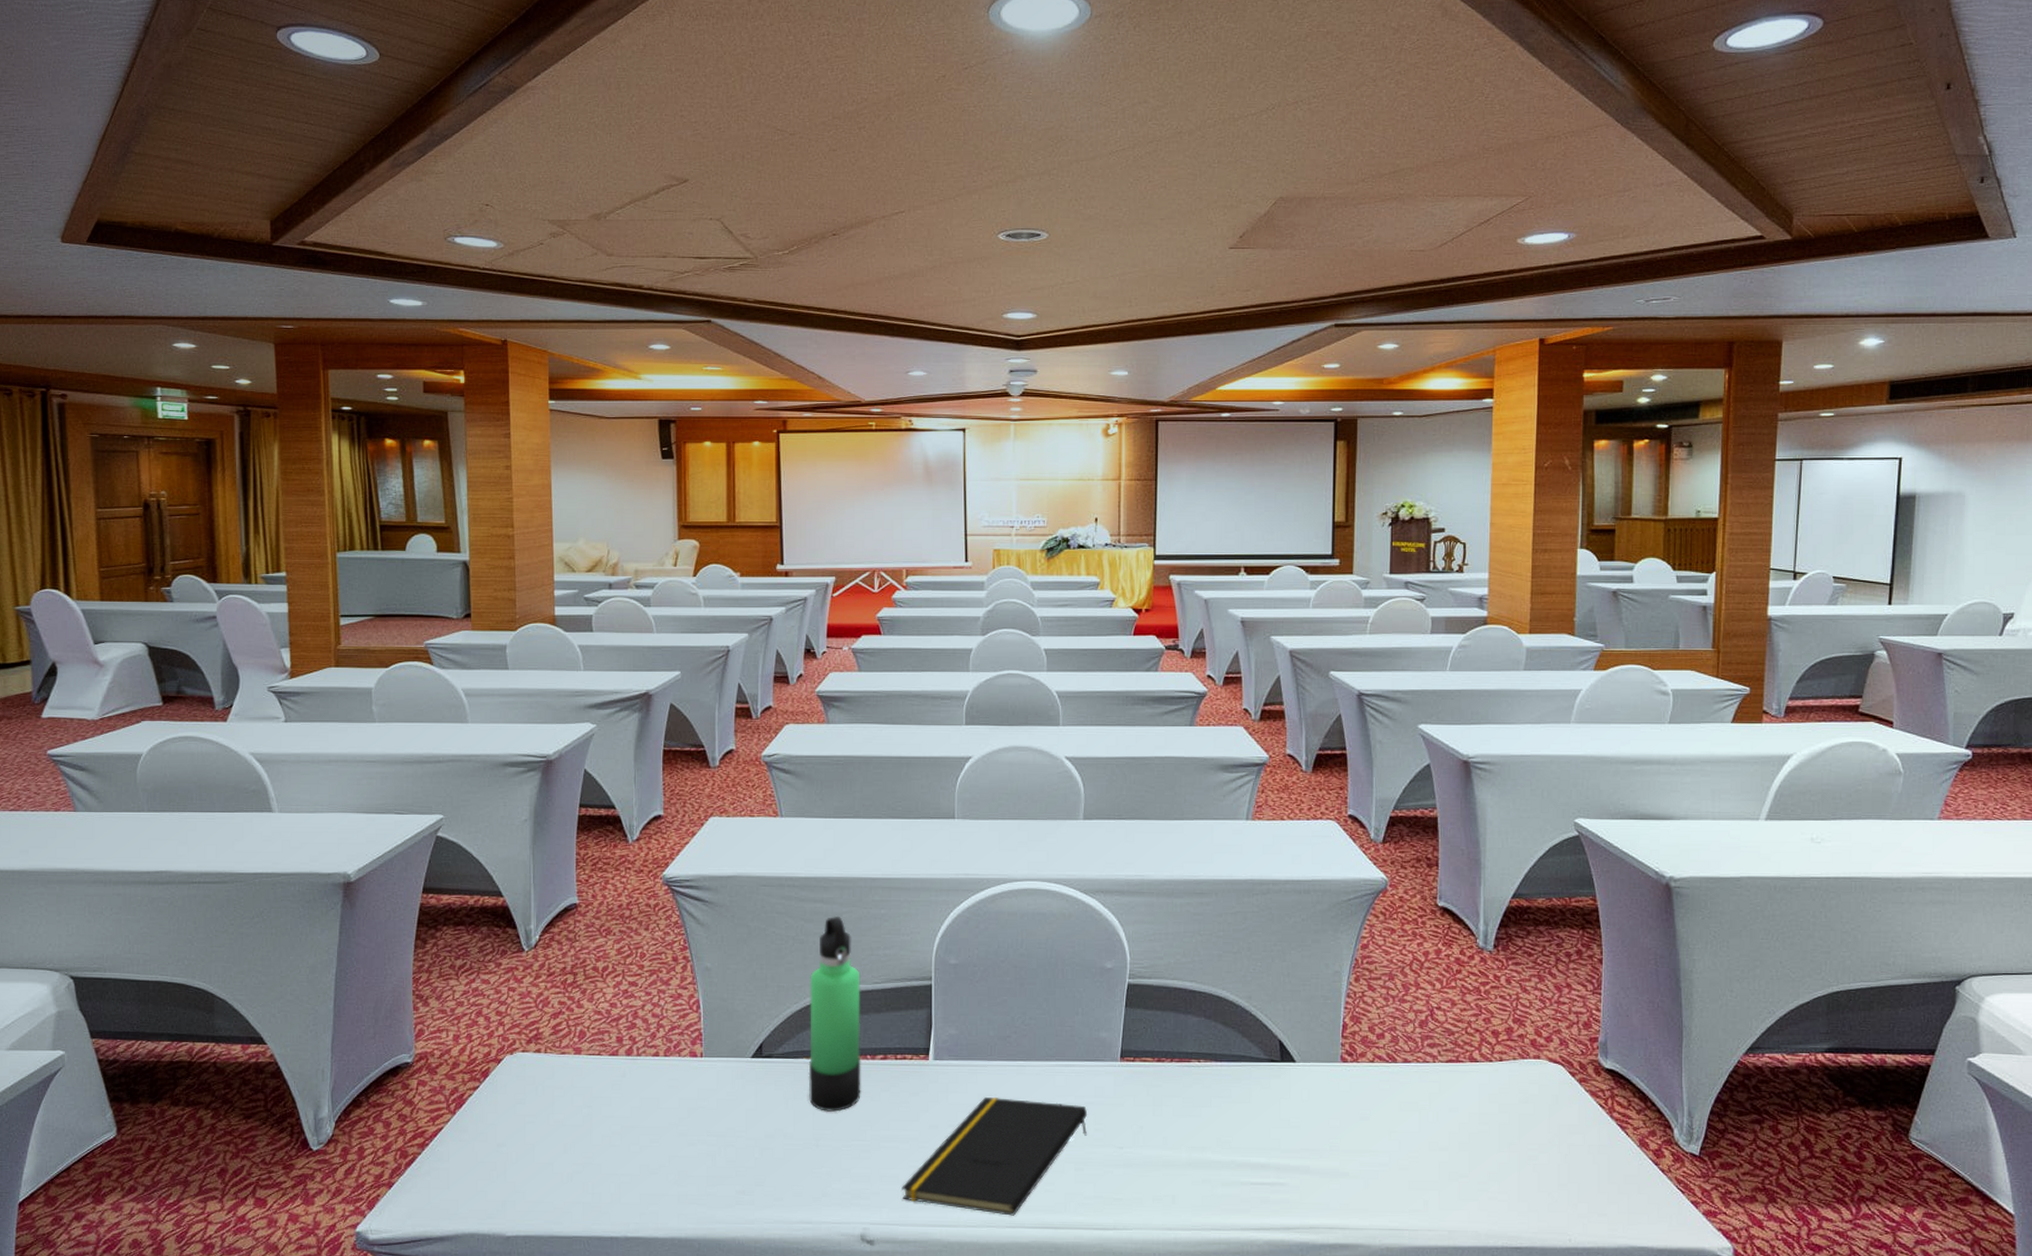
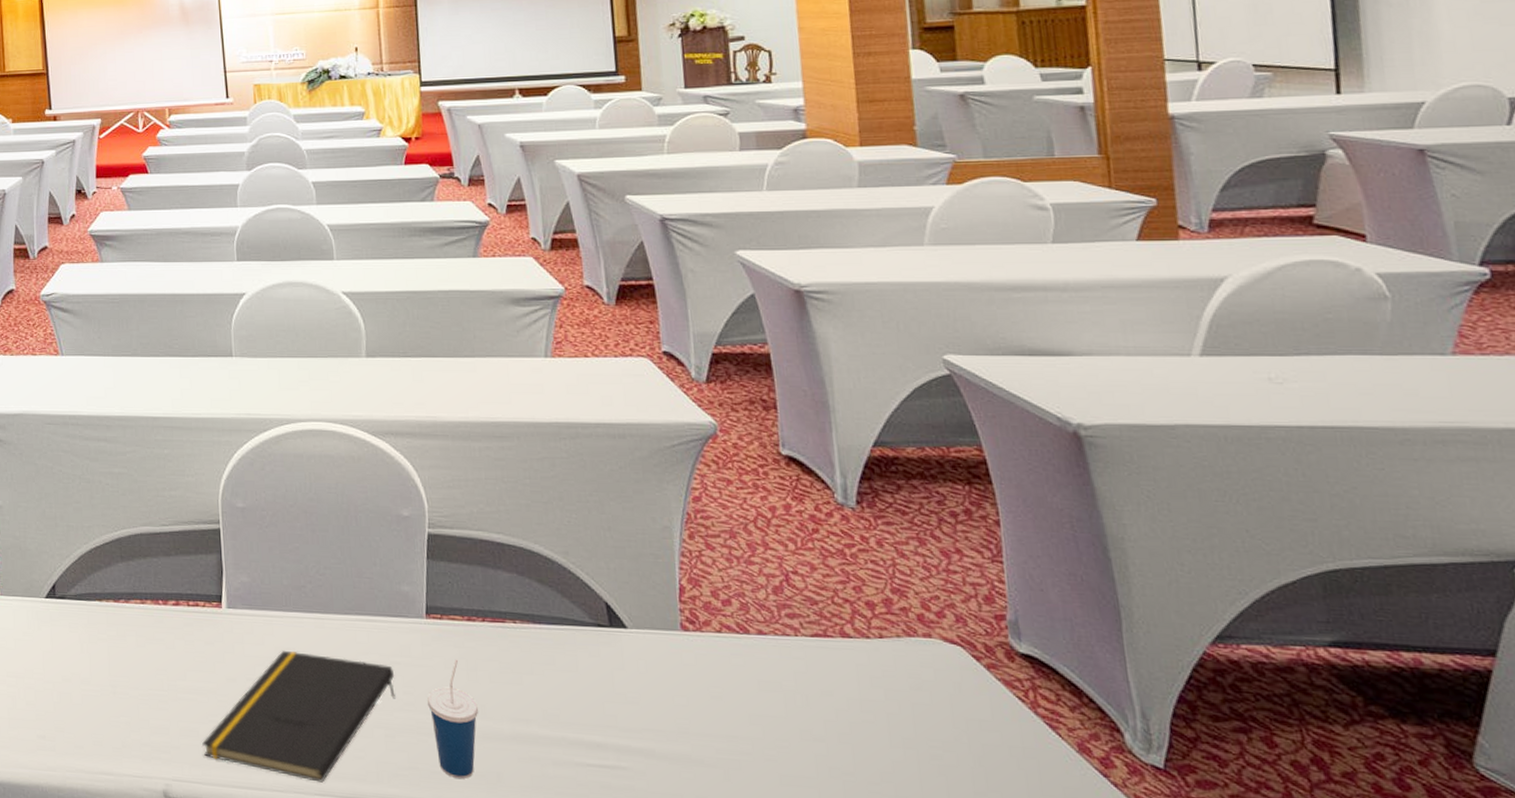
thermos bottle: present [808,915,861,1112] -> none [98,455,155,658]
cup: none [1116,1097,1161,1204] -> present [427,659,479,779]

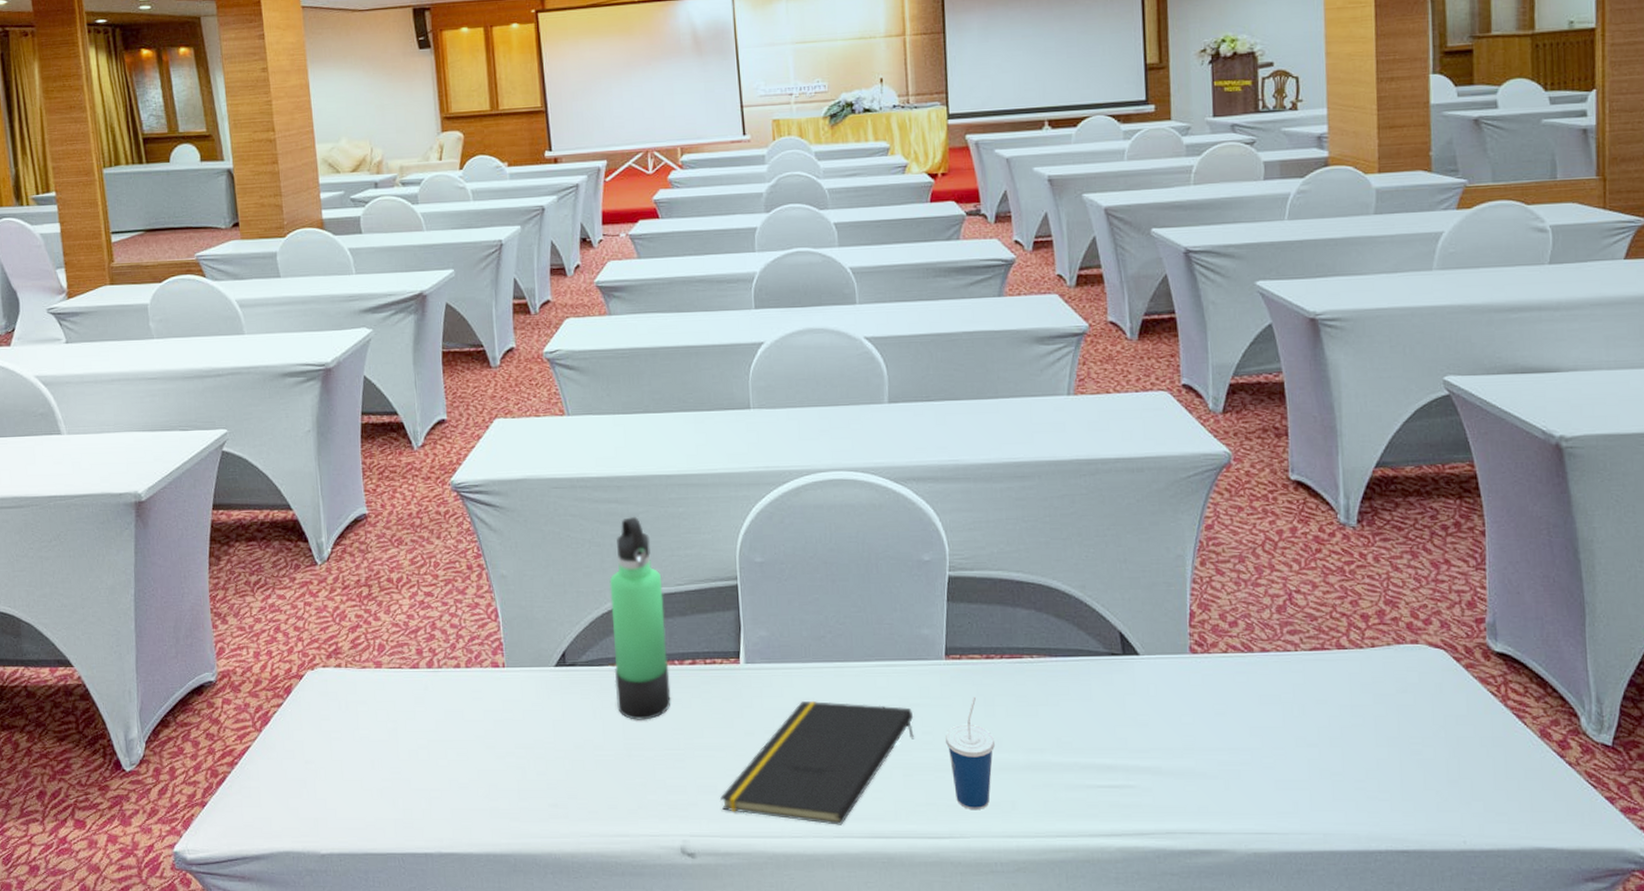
thermos bottle: none [98,455,155,658] -> present [609,516,671,720]

